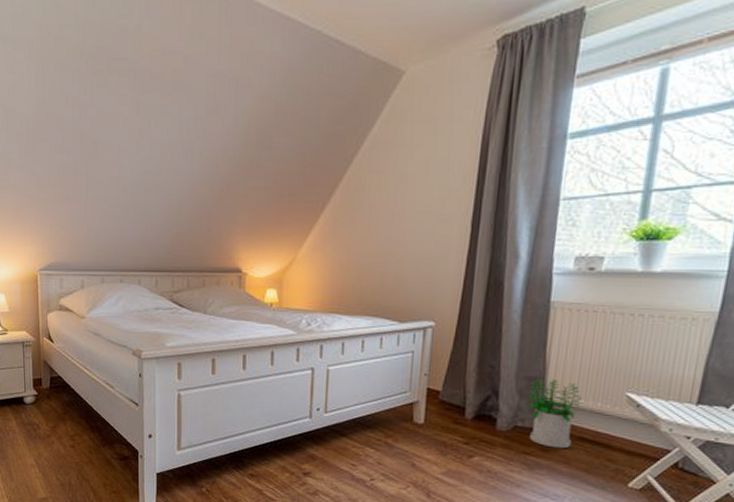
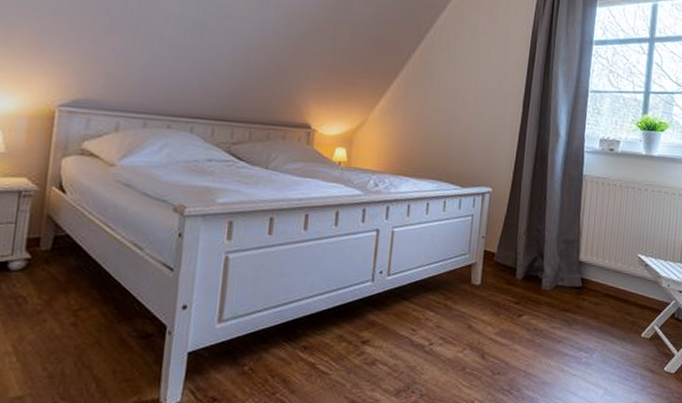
potted plant: present [523,378,582,449] -> none [563,242,607,305]

